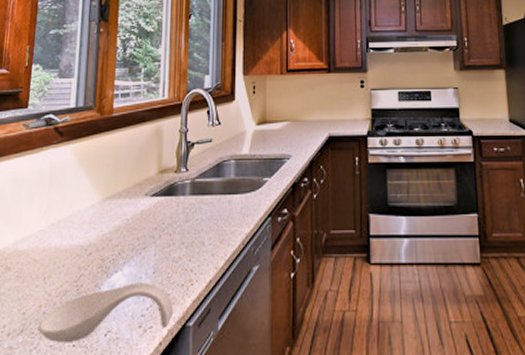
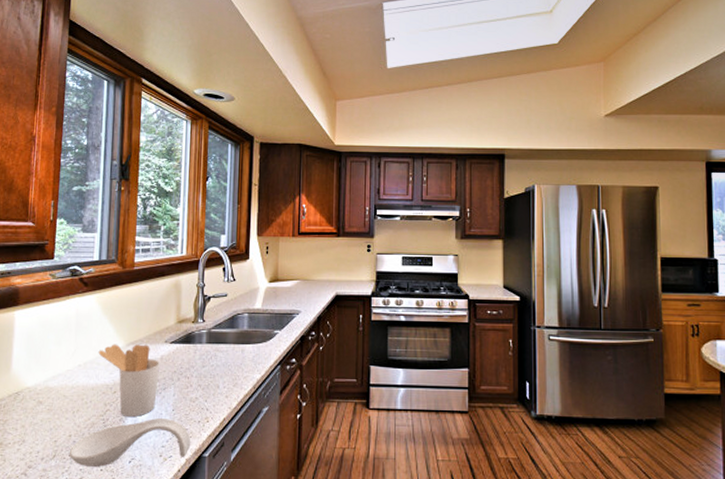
utensil holder: none [73,199,139,283] -> present [98,344,160,418]

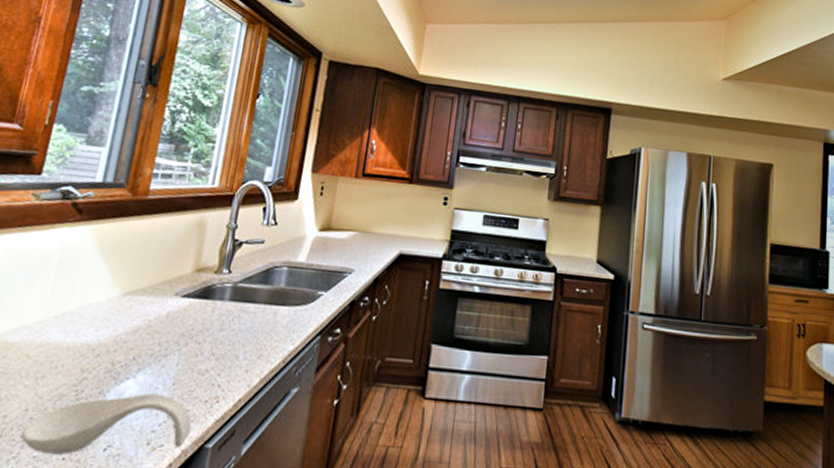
utensil holder: present [98,344,160,418] -> none [83,291,165,391]

